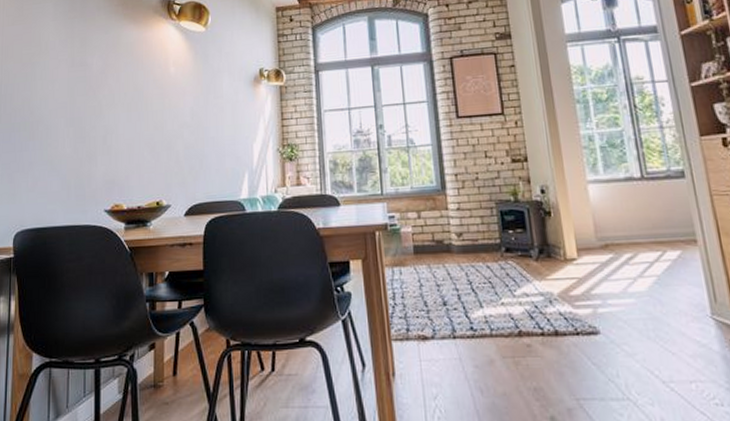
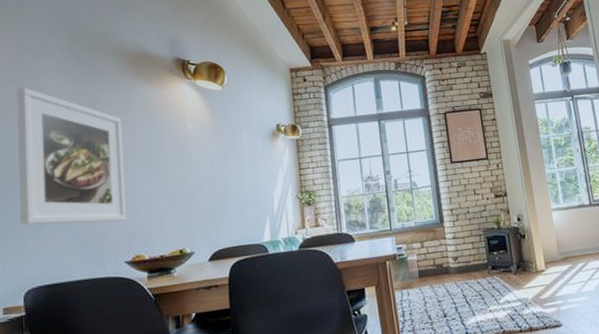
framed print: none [15,29,109,168] -> present [16,87,127,225]

